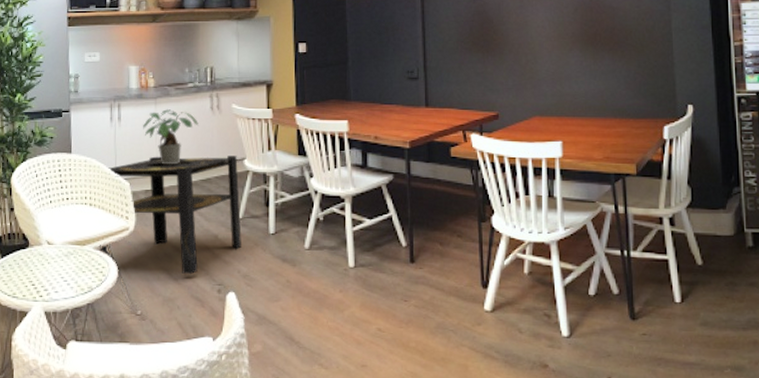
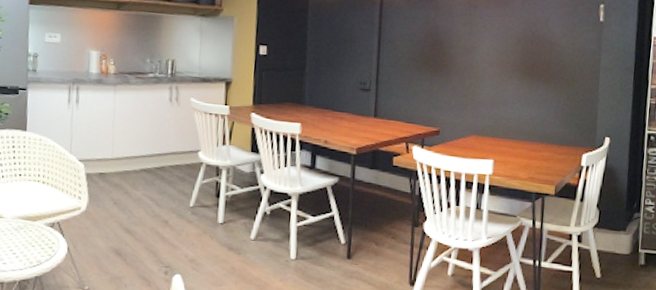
side table: present [100,156,242,274] -> none [50,141,192,255]
potted plant: present [143,109,198,165] -> none [101,96,156,151]

